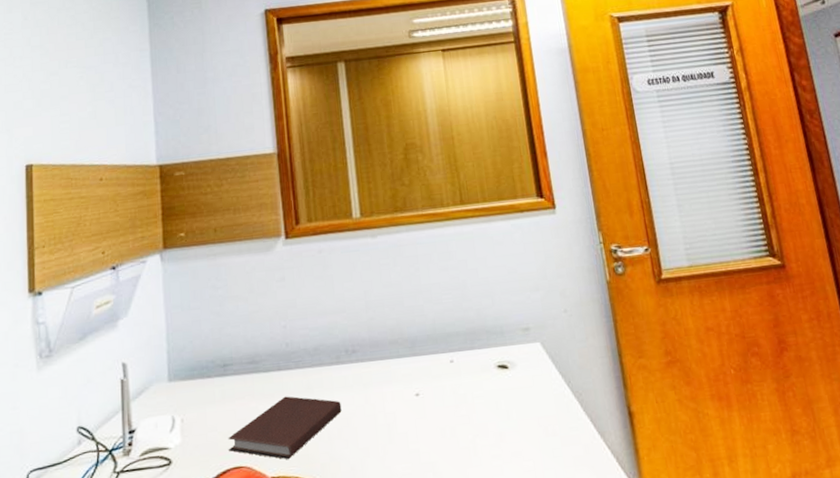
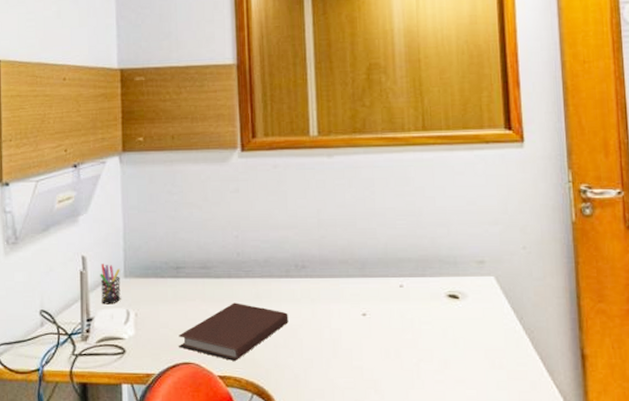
pen holder: none [142,369,165,413] -> present [100,264,121,305]

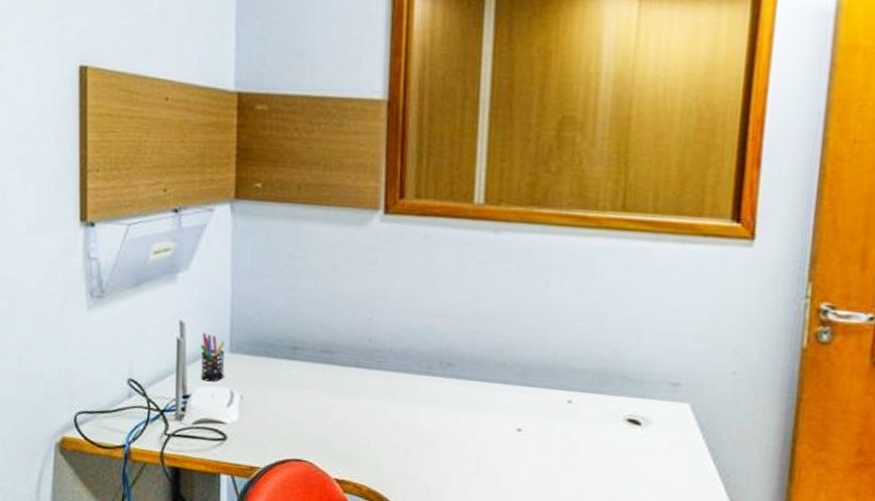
notebook: present [178,303,289,361] -> none [290,397,426,465]

